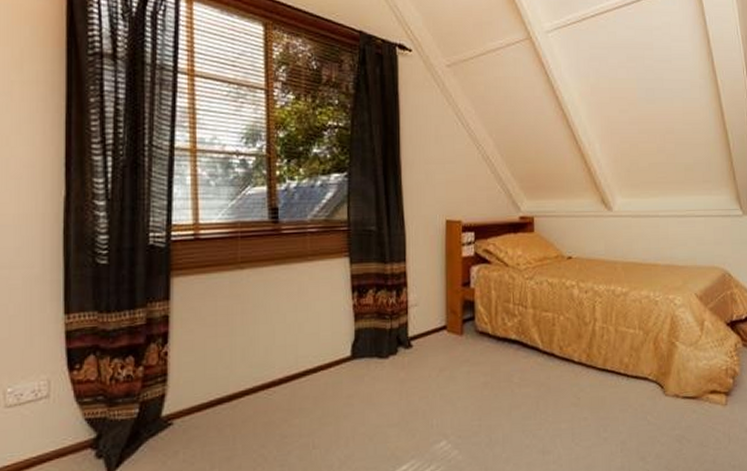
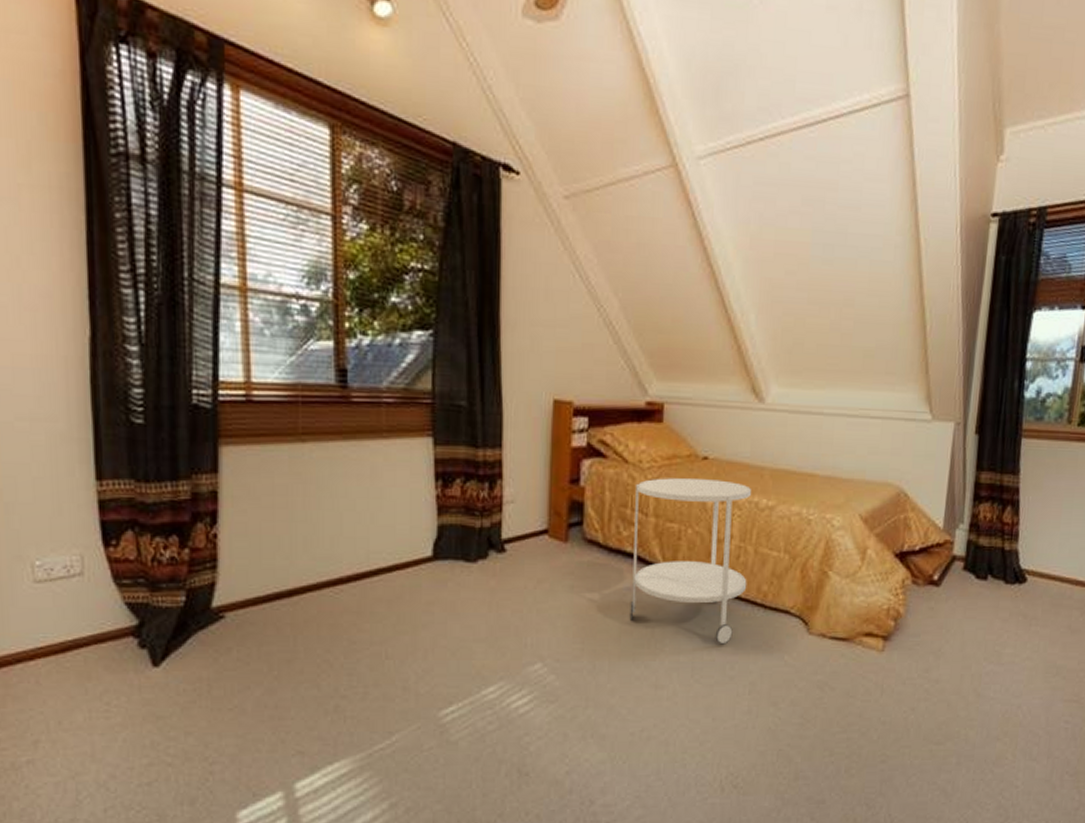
side table: none [516,274,612,411] -> present [629,478,751,645]

